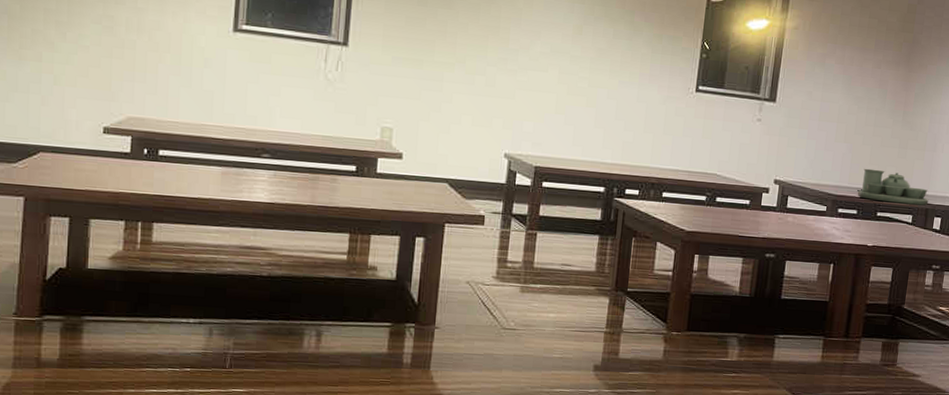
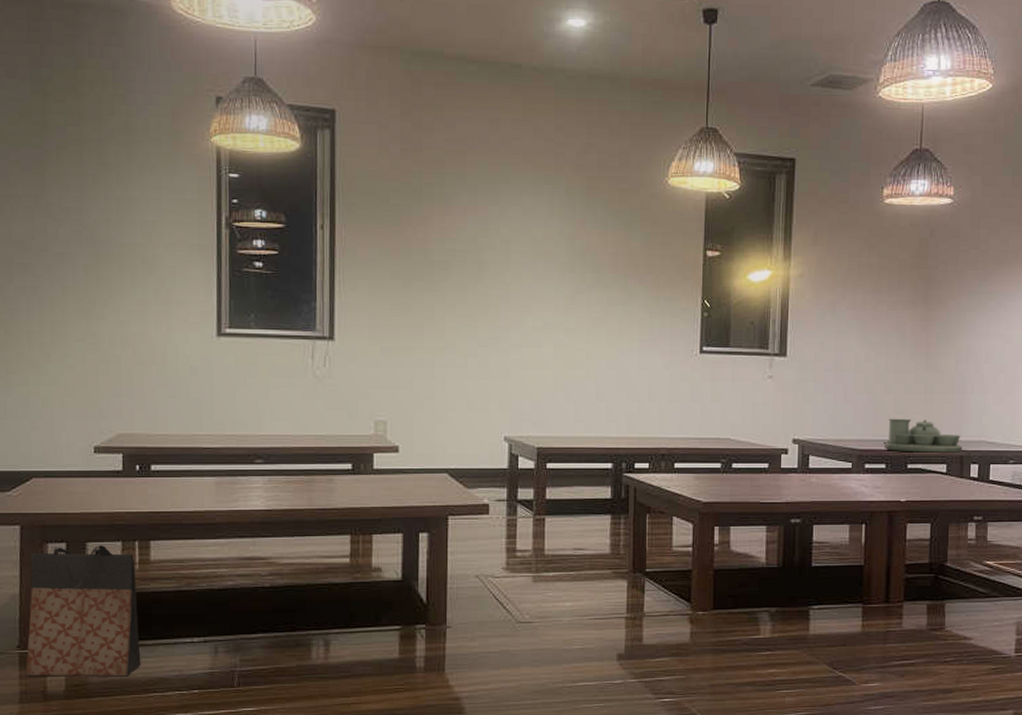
bag: none [20,221,137,351] -> present [25,545,141,677]

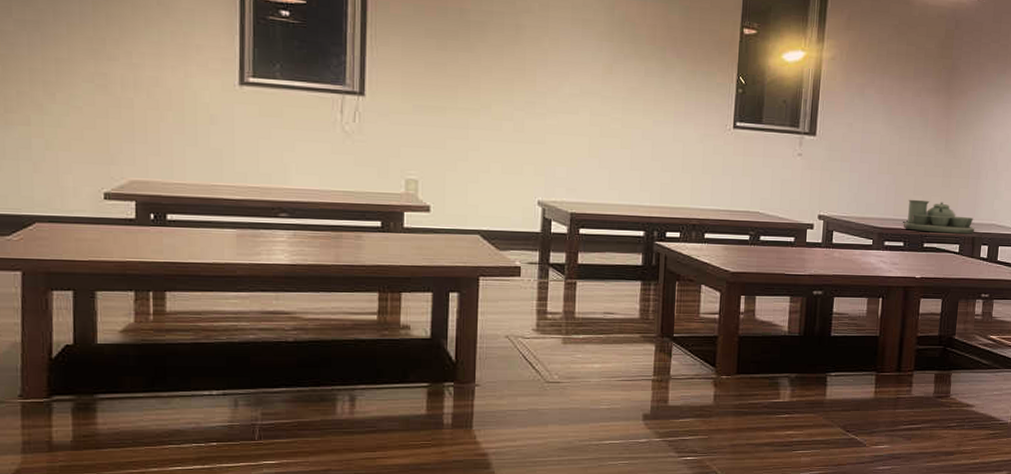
bag: present [25,545,141,677] -> none [28,294,156,428]

